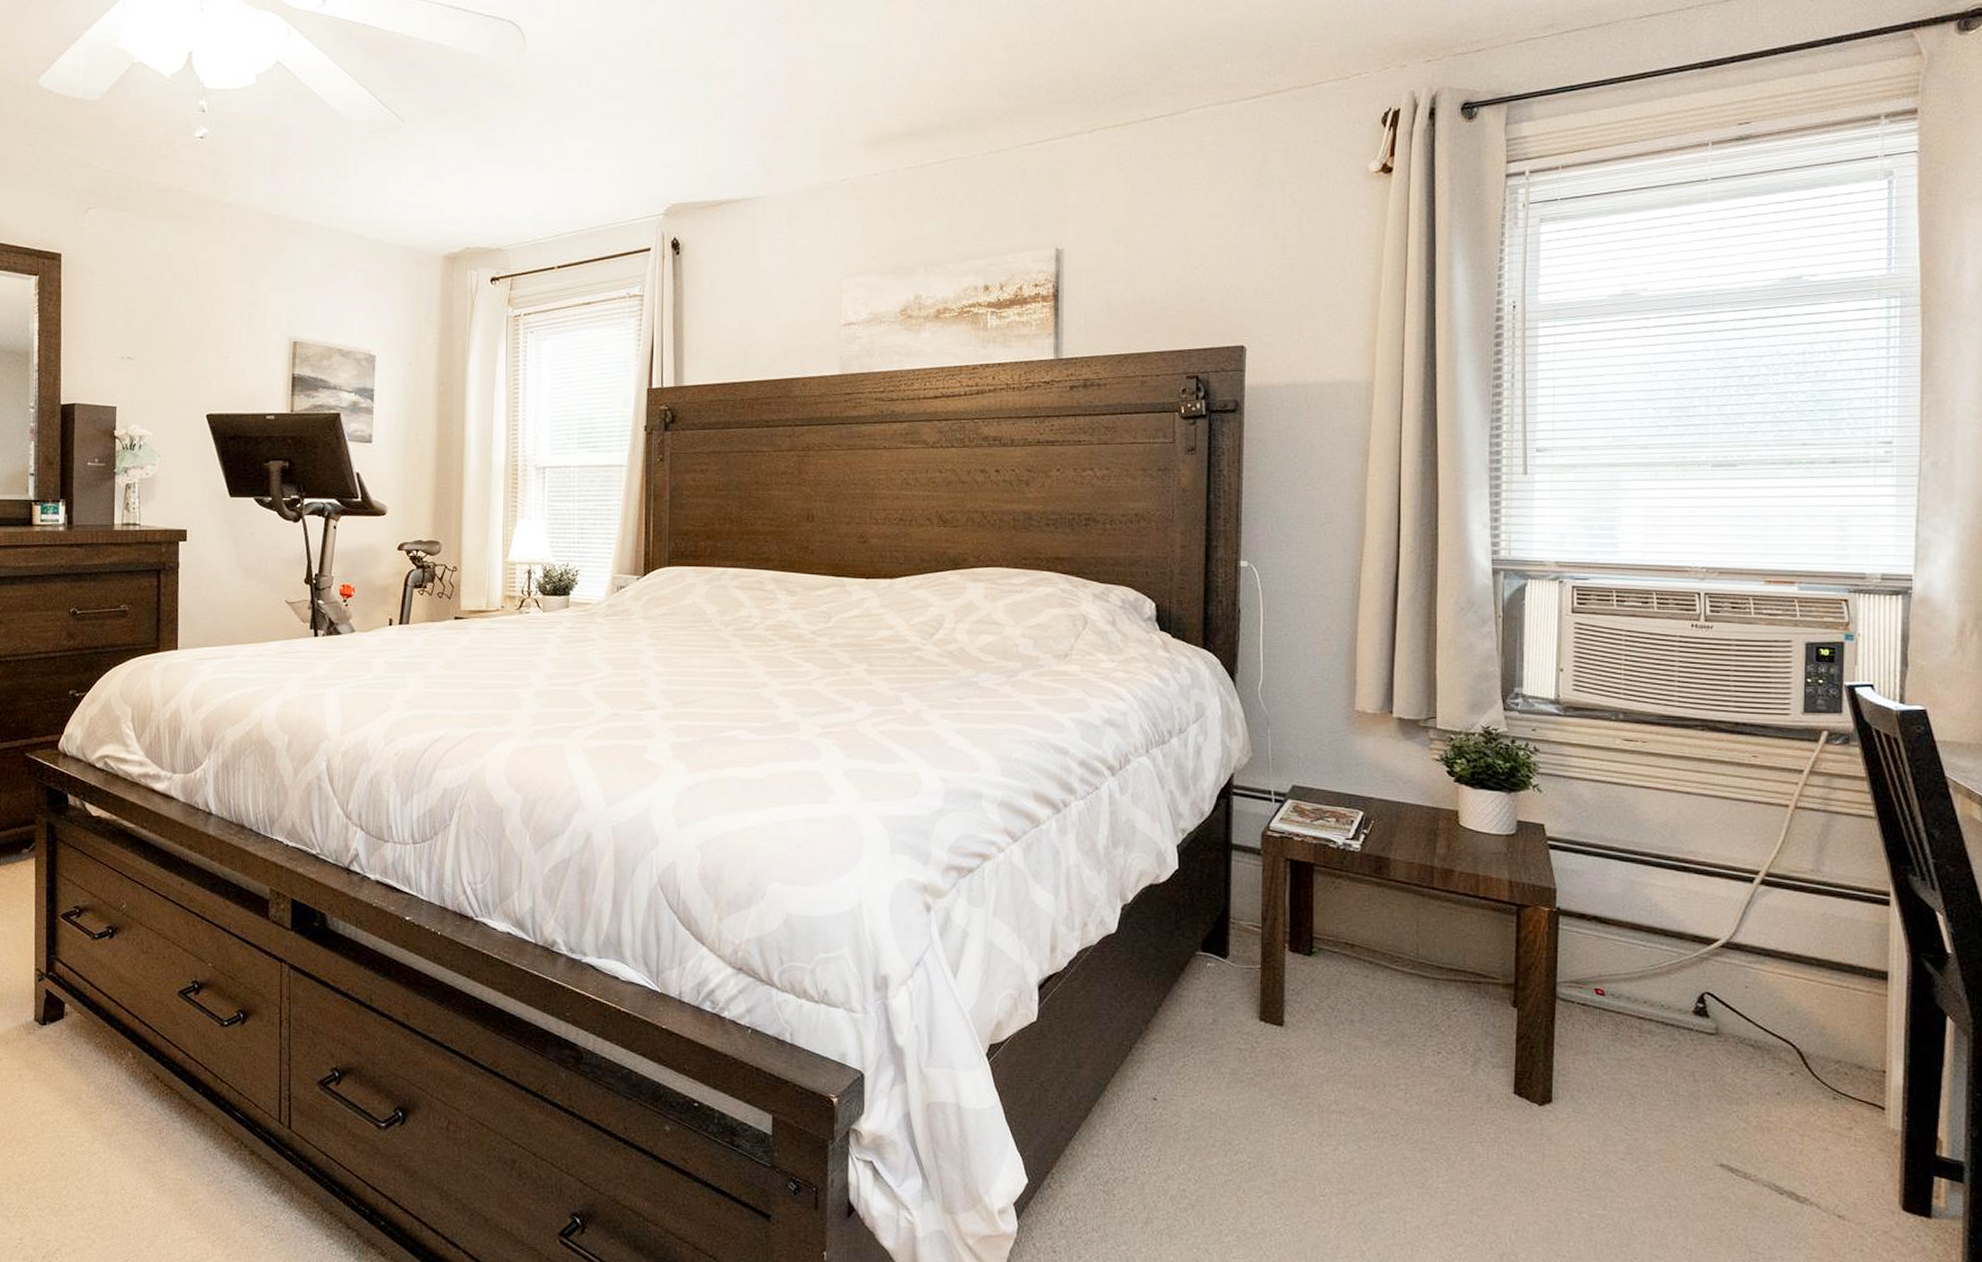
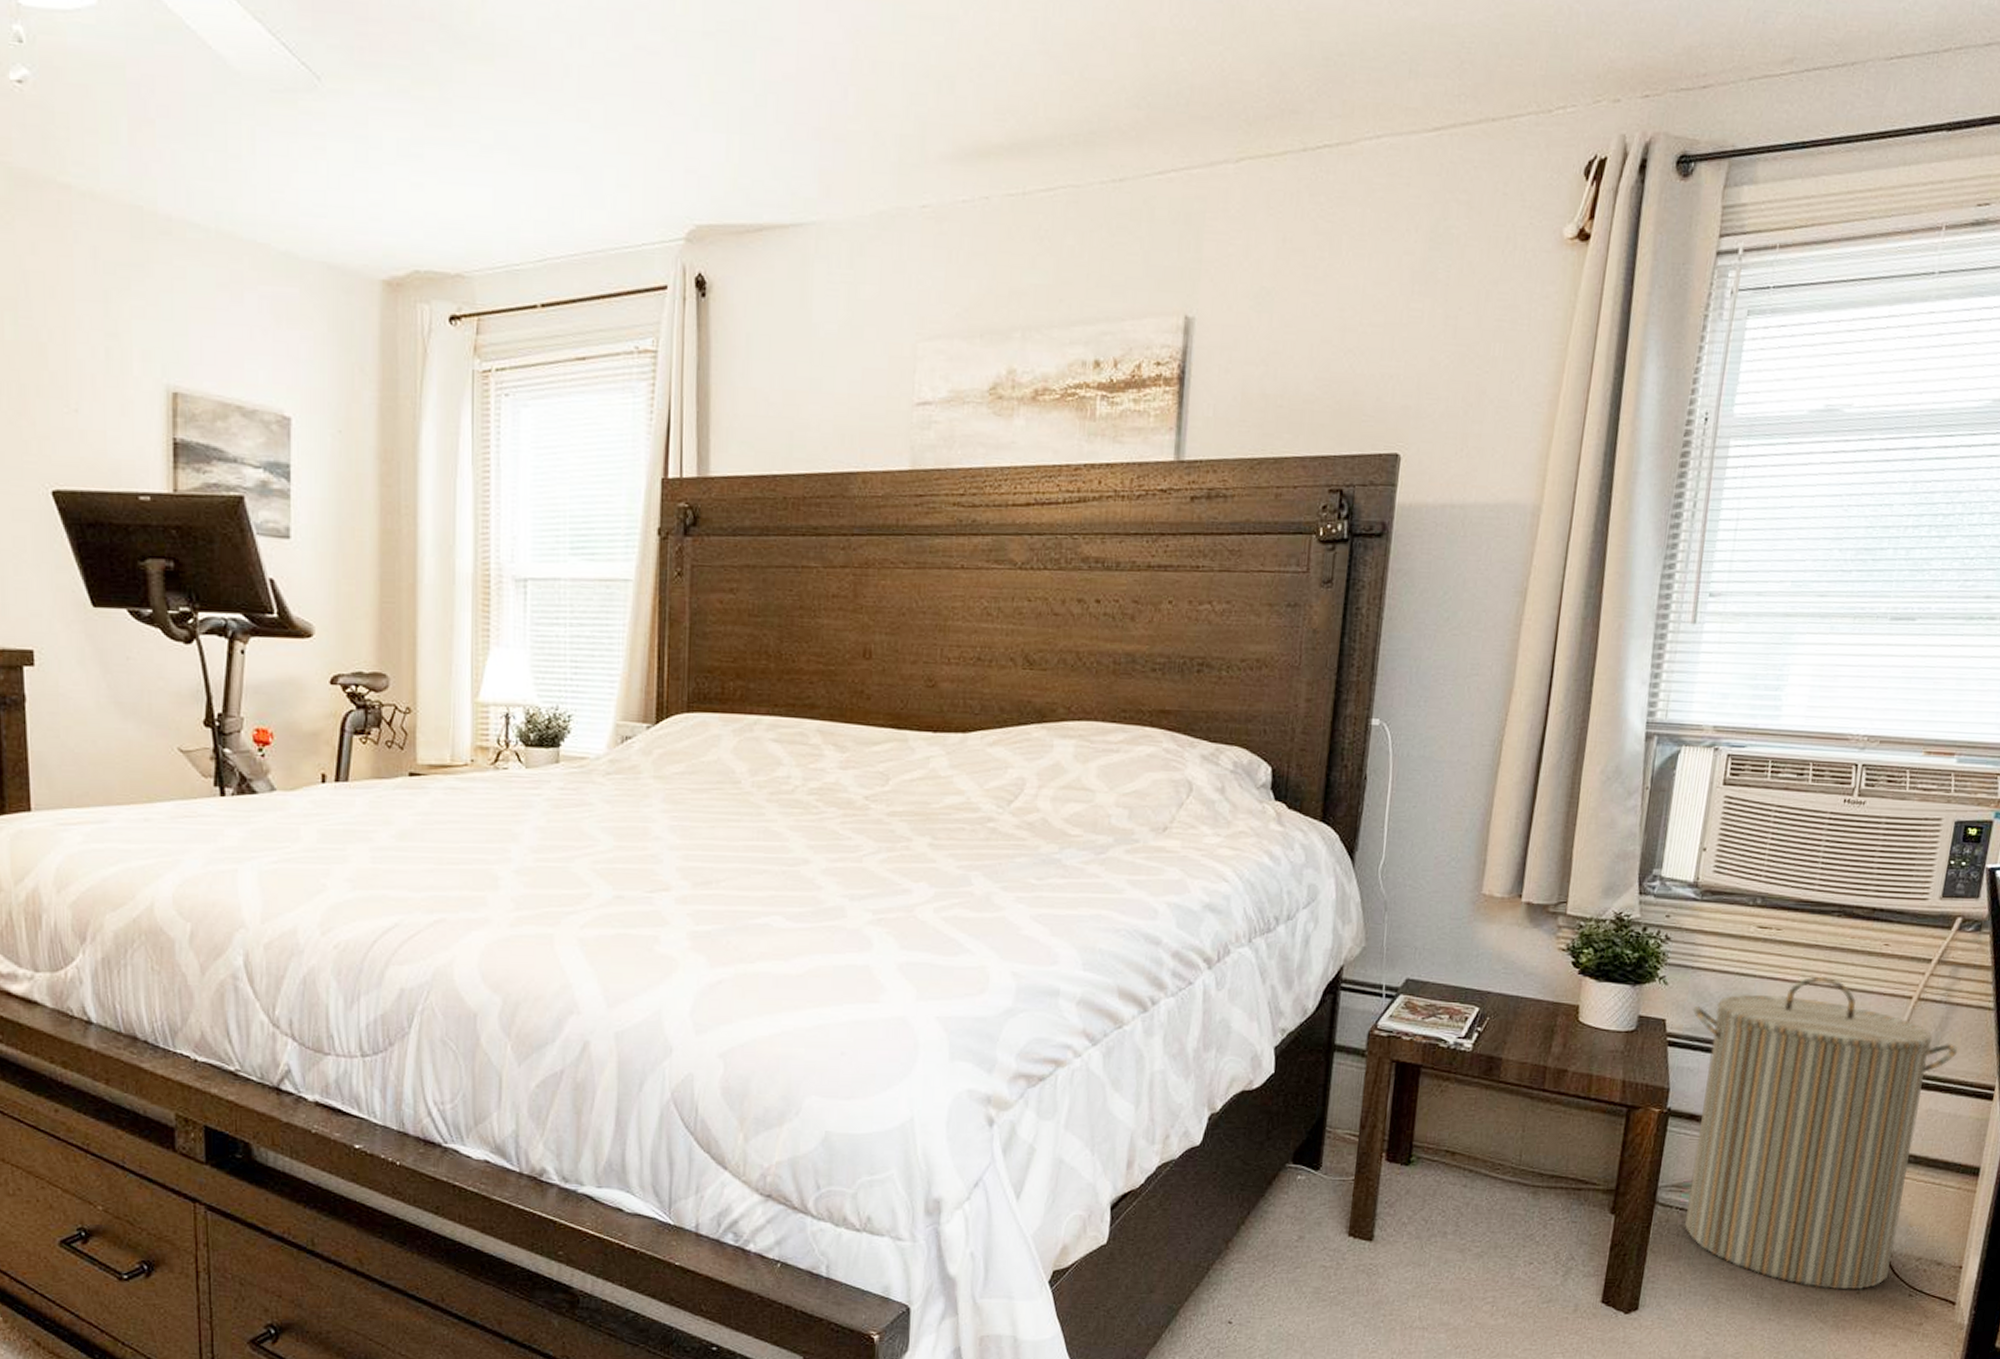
laundry hamper: none [1569,786,1845,1091] -> present [1685,977,1958,1290]

